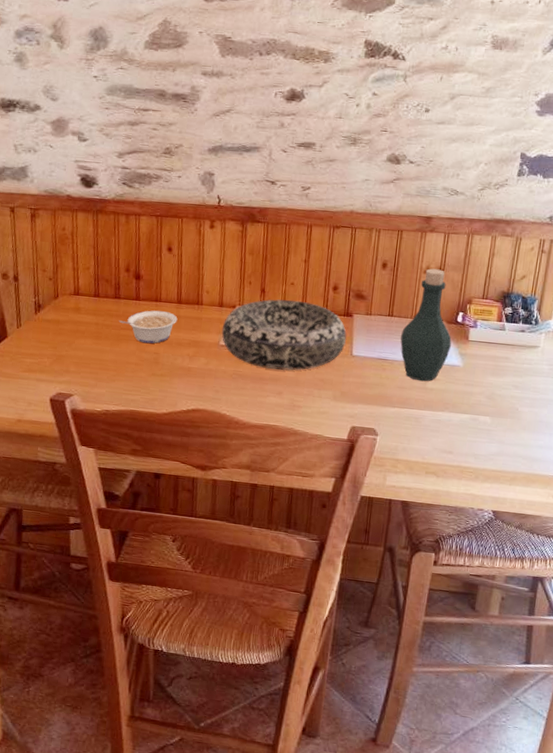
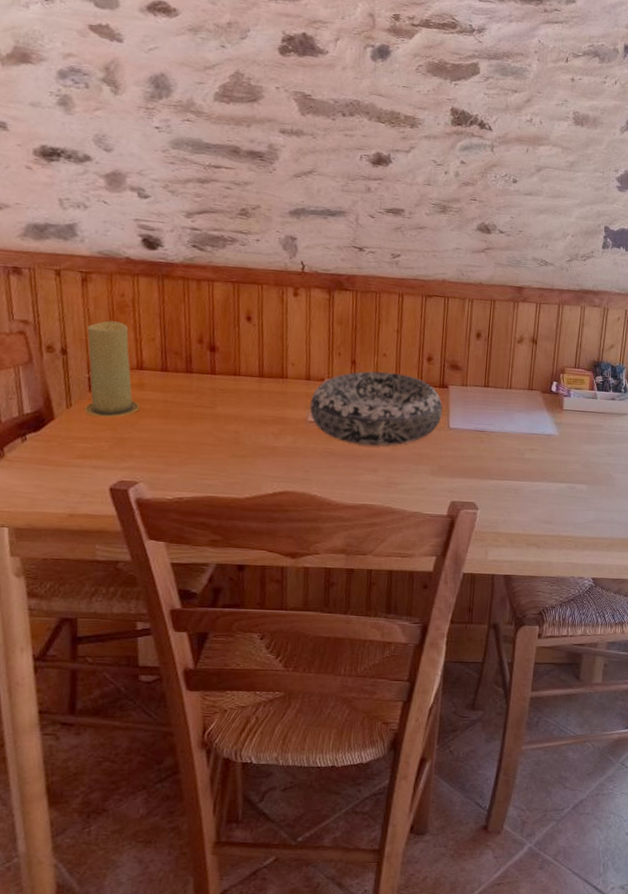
candle: none [30,251,76,338] -> present [83,320,140,418]
legume: present [118,310,178,344] -> none [191,385,260,422]
bottle: present [400,268,452,382] -> none [496,338,547,452]

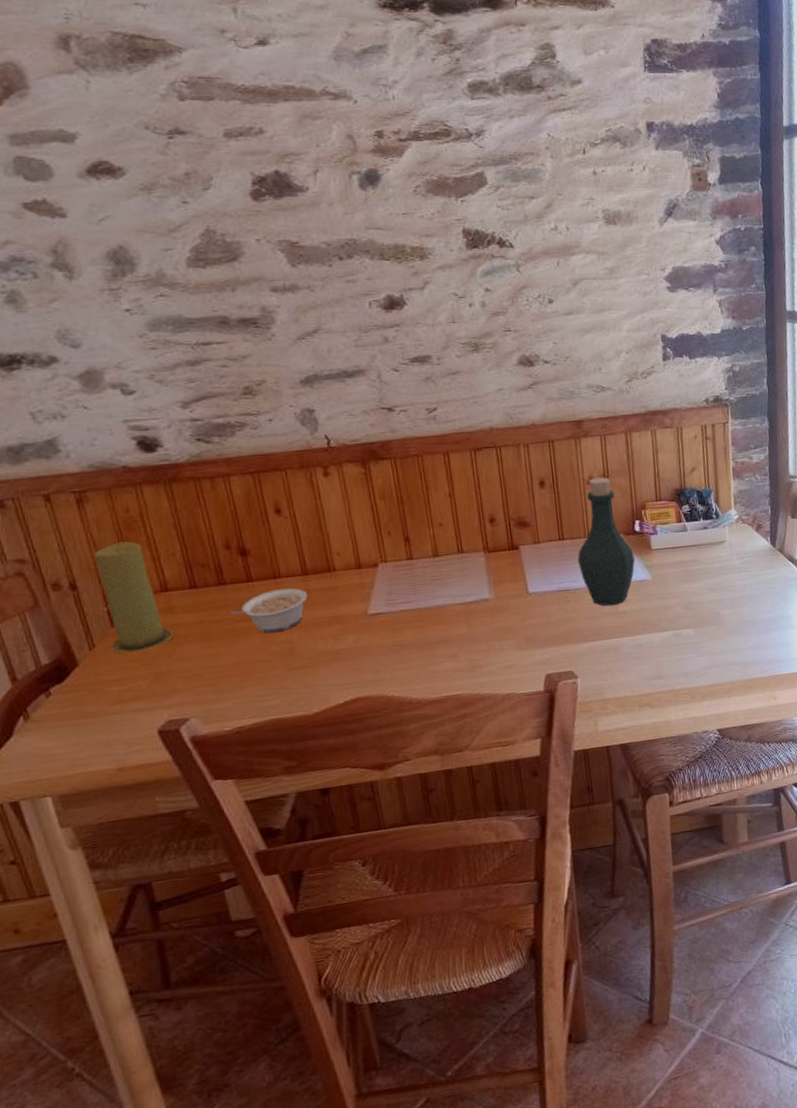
legume: none [191,385,260,422] -> present [229,588,308,633]
decorative bowl: present [309,371,443,446] -> none [366,542,518,631]
bottle: none [496,338,547,452] -> present [577,477,635,606]

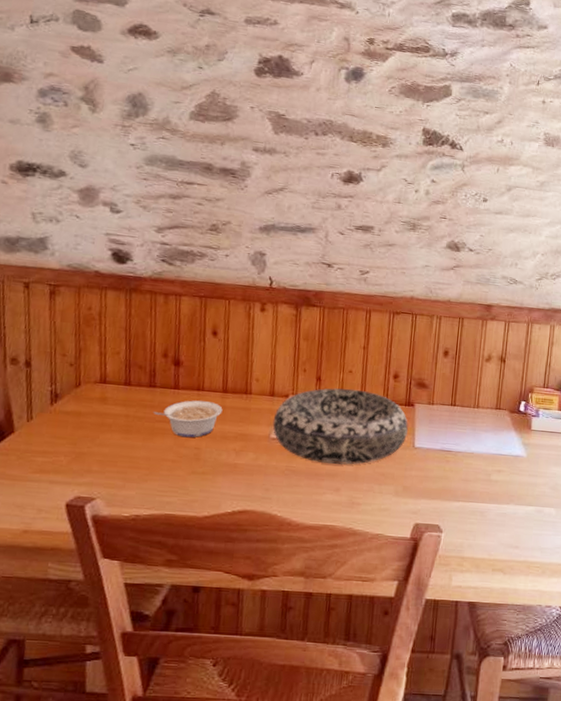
candle: present [95,541,173,655] -> none [44,333,101,432]
decorative bowl: none [366,542,518,631] -> present [272,388,408,465]
bottle: present [577,477,635,606] -> none [463,357,515,474]

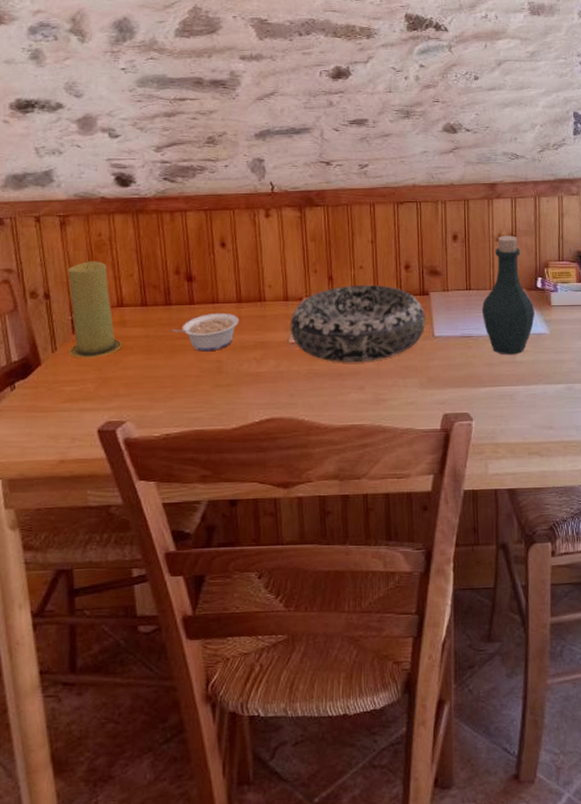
candle: none [44,333,101,432] -> present [68,261,122,359]
bottle: none [463,357,515,474] -> present [481,235,535,355]

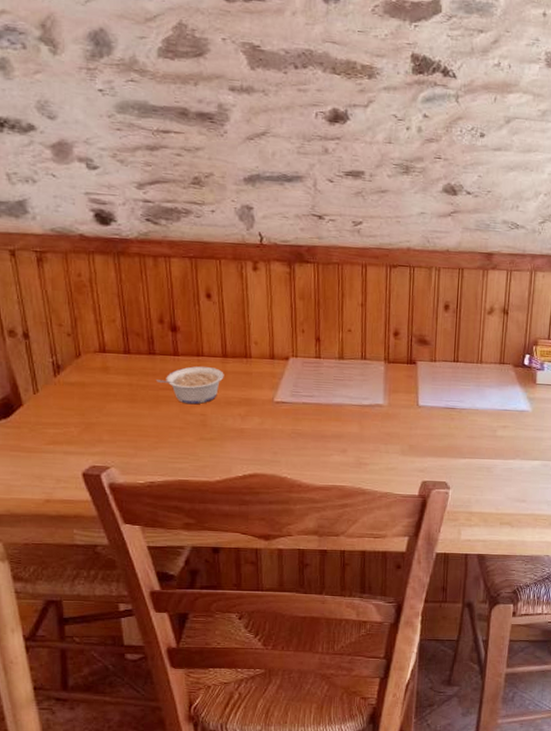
candle: present [68,261,122,359] -> none [47,302,105,403]
decorative bowl: present [290,284,425,362] -> none [275,348,411,426]
bottle: present [481,235,535,355] -> none [467,309,519,430]

